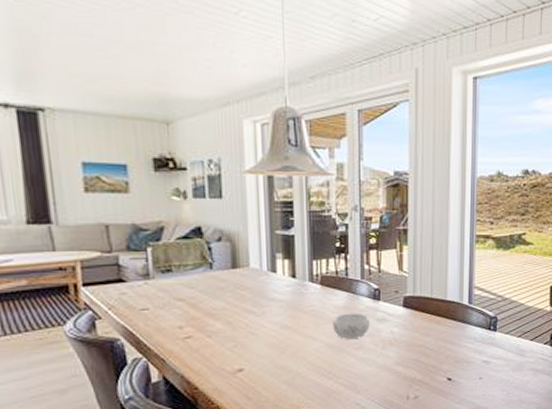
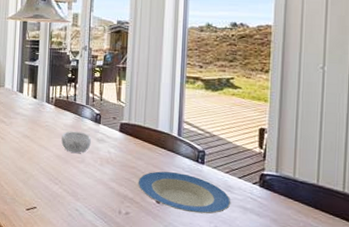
plate: none [426,344,524,385] -> present [138,171,231,214]

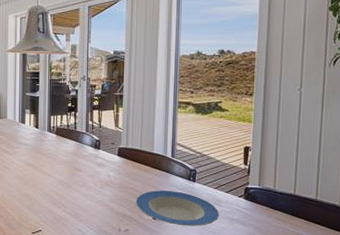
decorative bowl: present [61,131,91,153] -> none [63,157,91,178]

